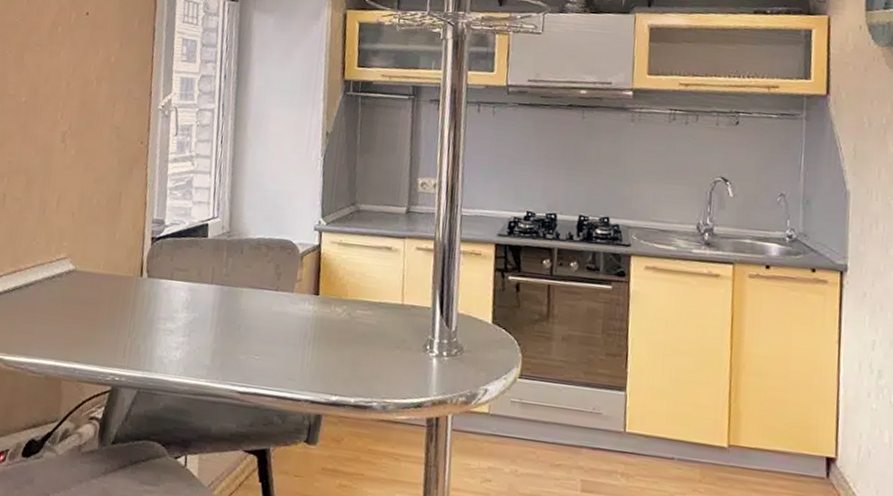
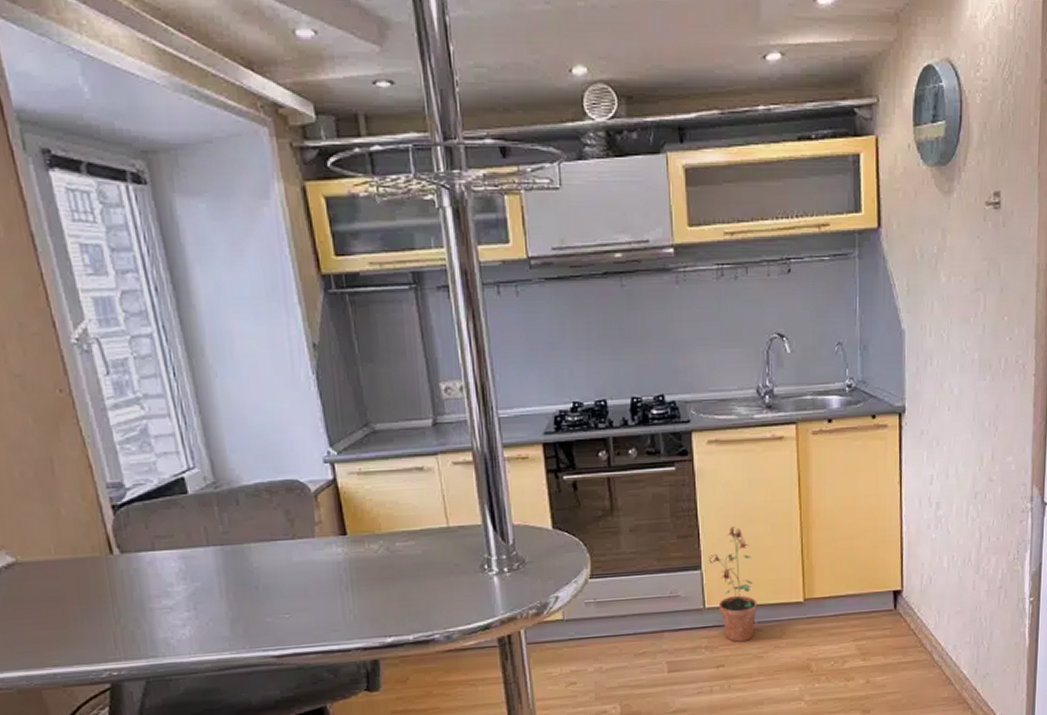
potted plant: none [634,354,679,477] -> present [709,527,757,642]

